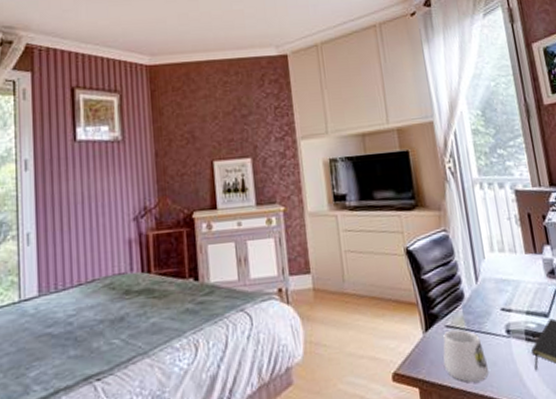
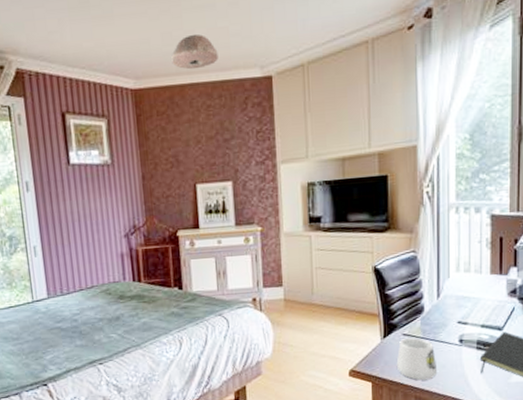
ceiling light: none [187,15,234,48] -> present [171,34,218,70]

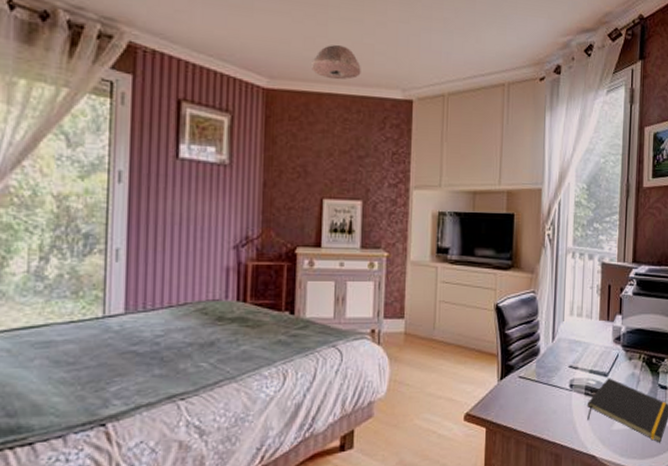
mug: present [396,338,438,381] -> none [511,381,549,427]

